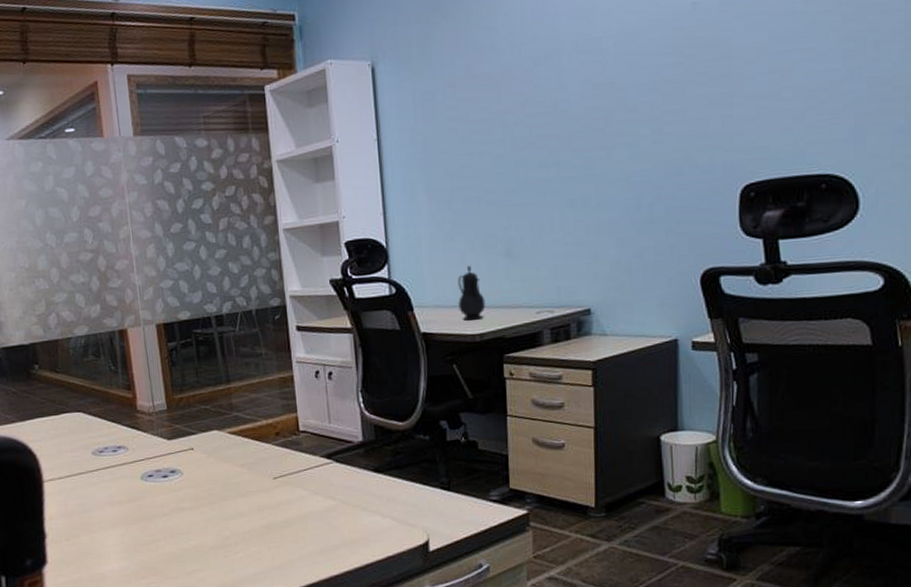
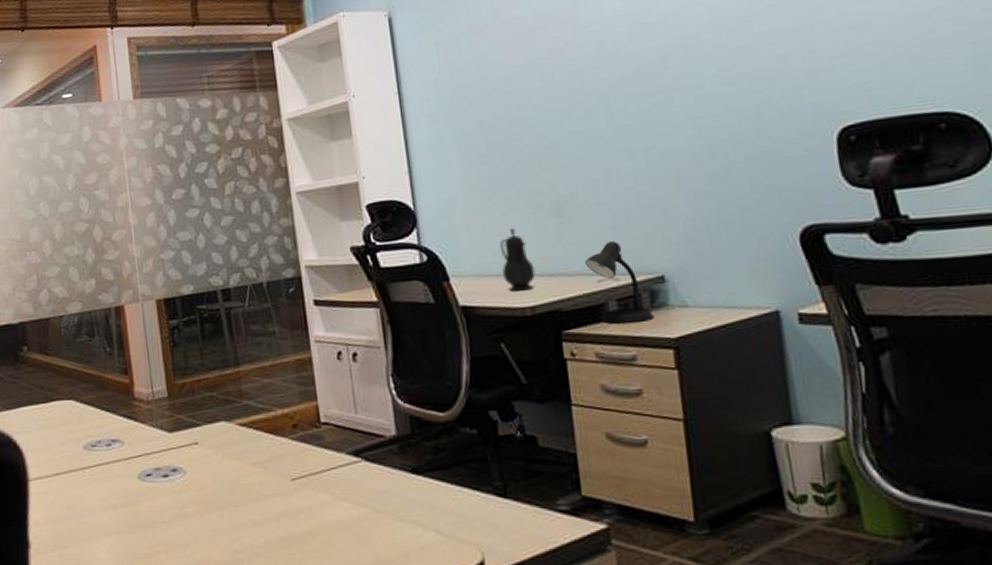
desk lamp: none [527,278,597,349] -> present [585,240,675,324]

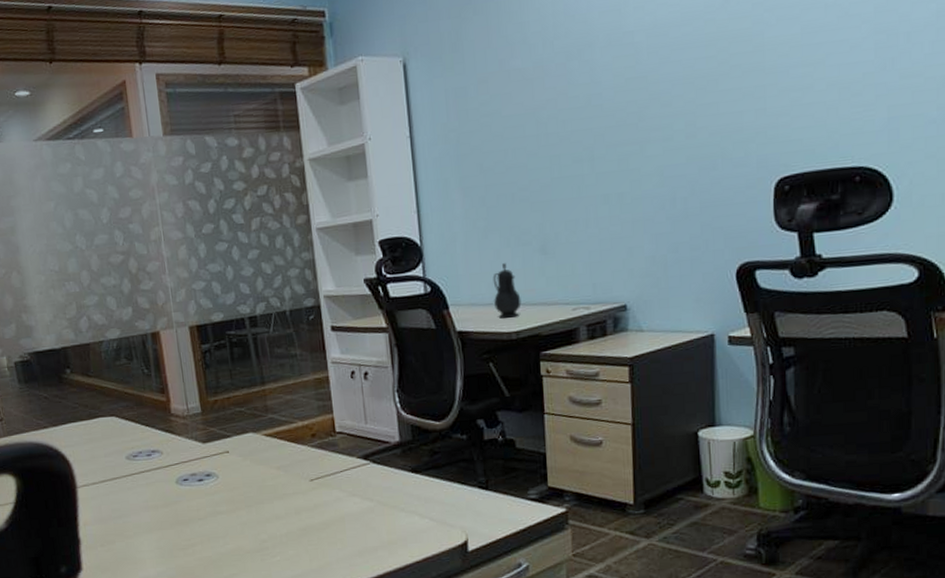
desk lamp: present [585,240,675,324] -> none [563,274,633,346]

